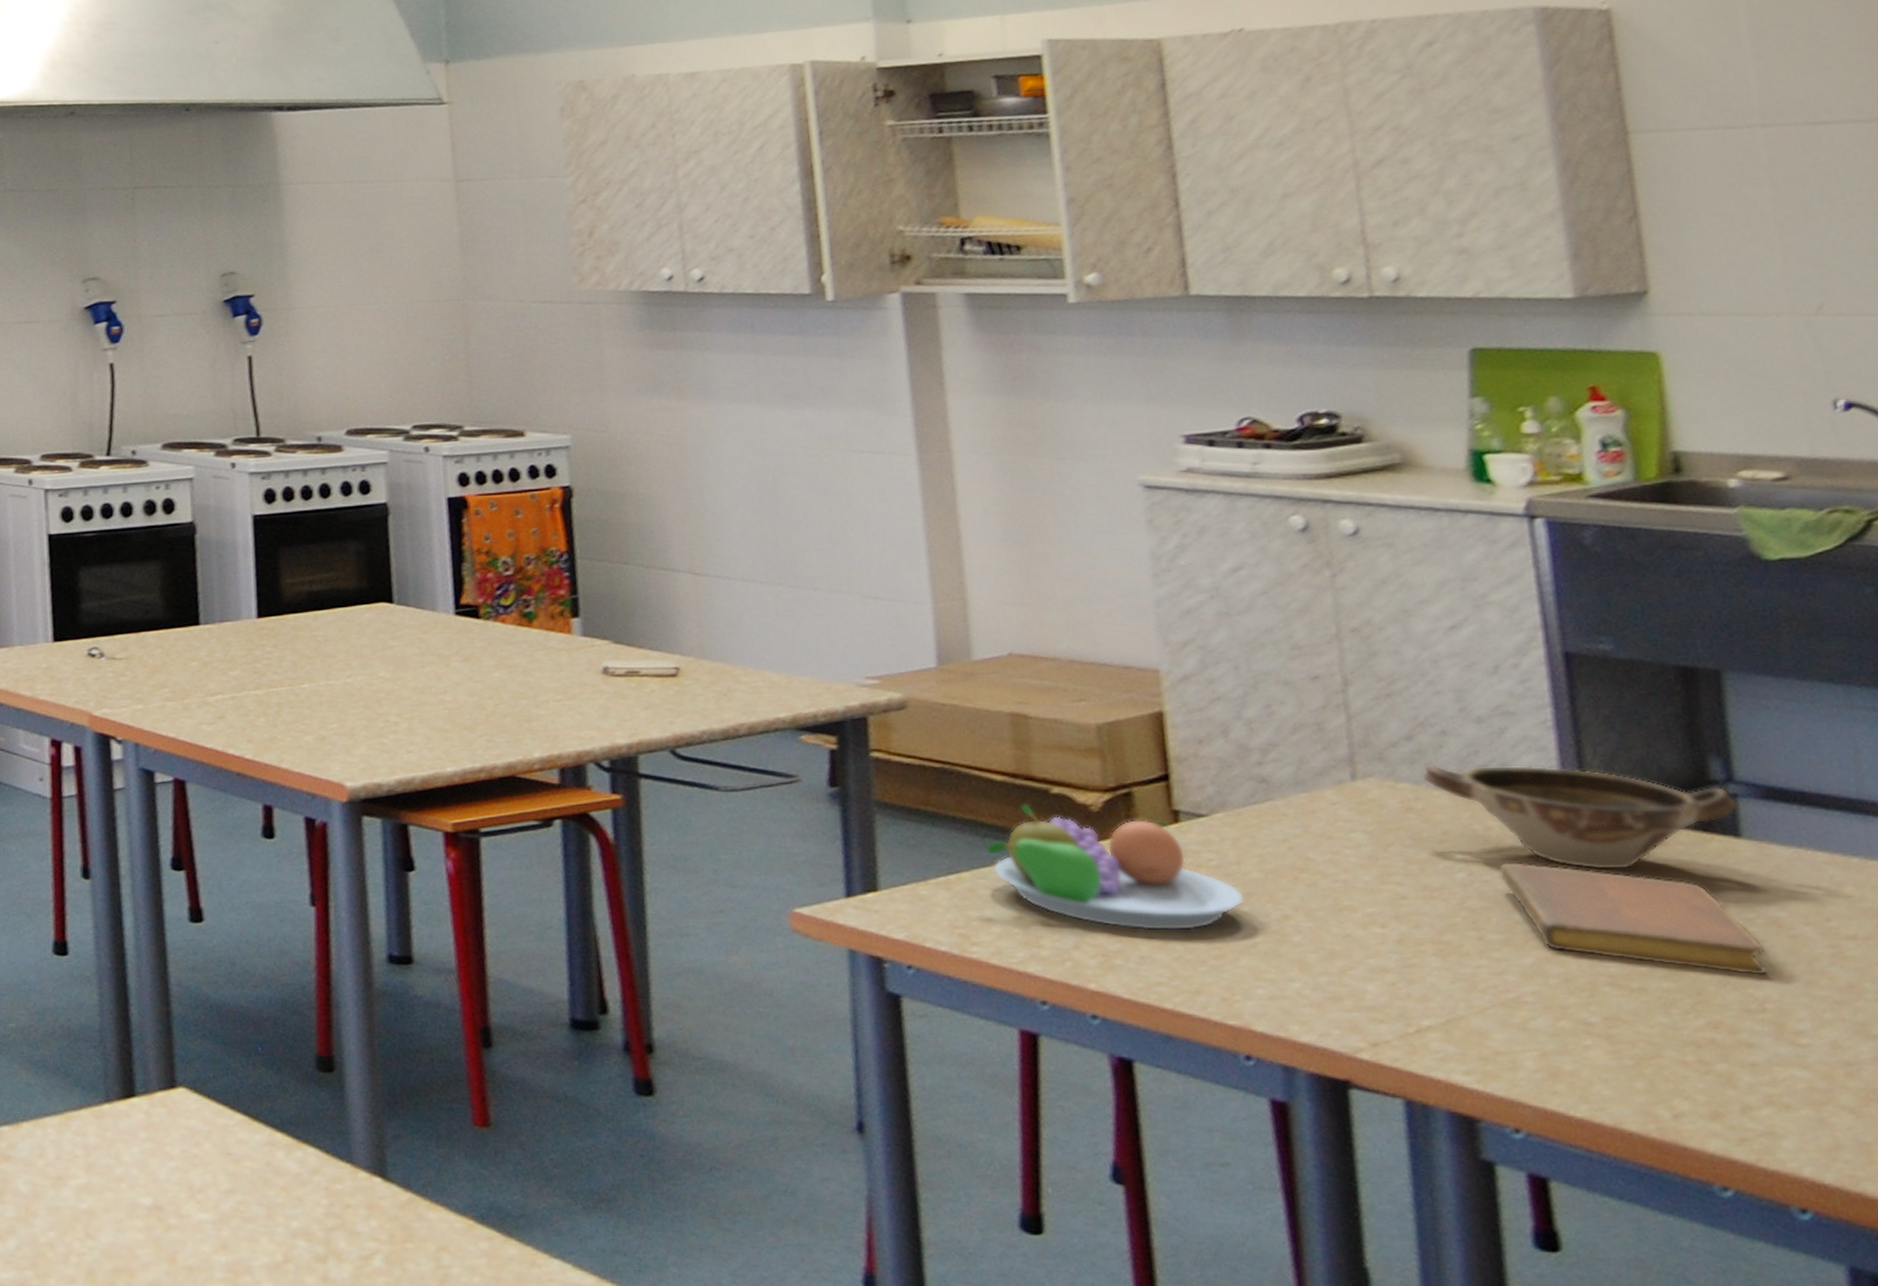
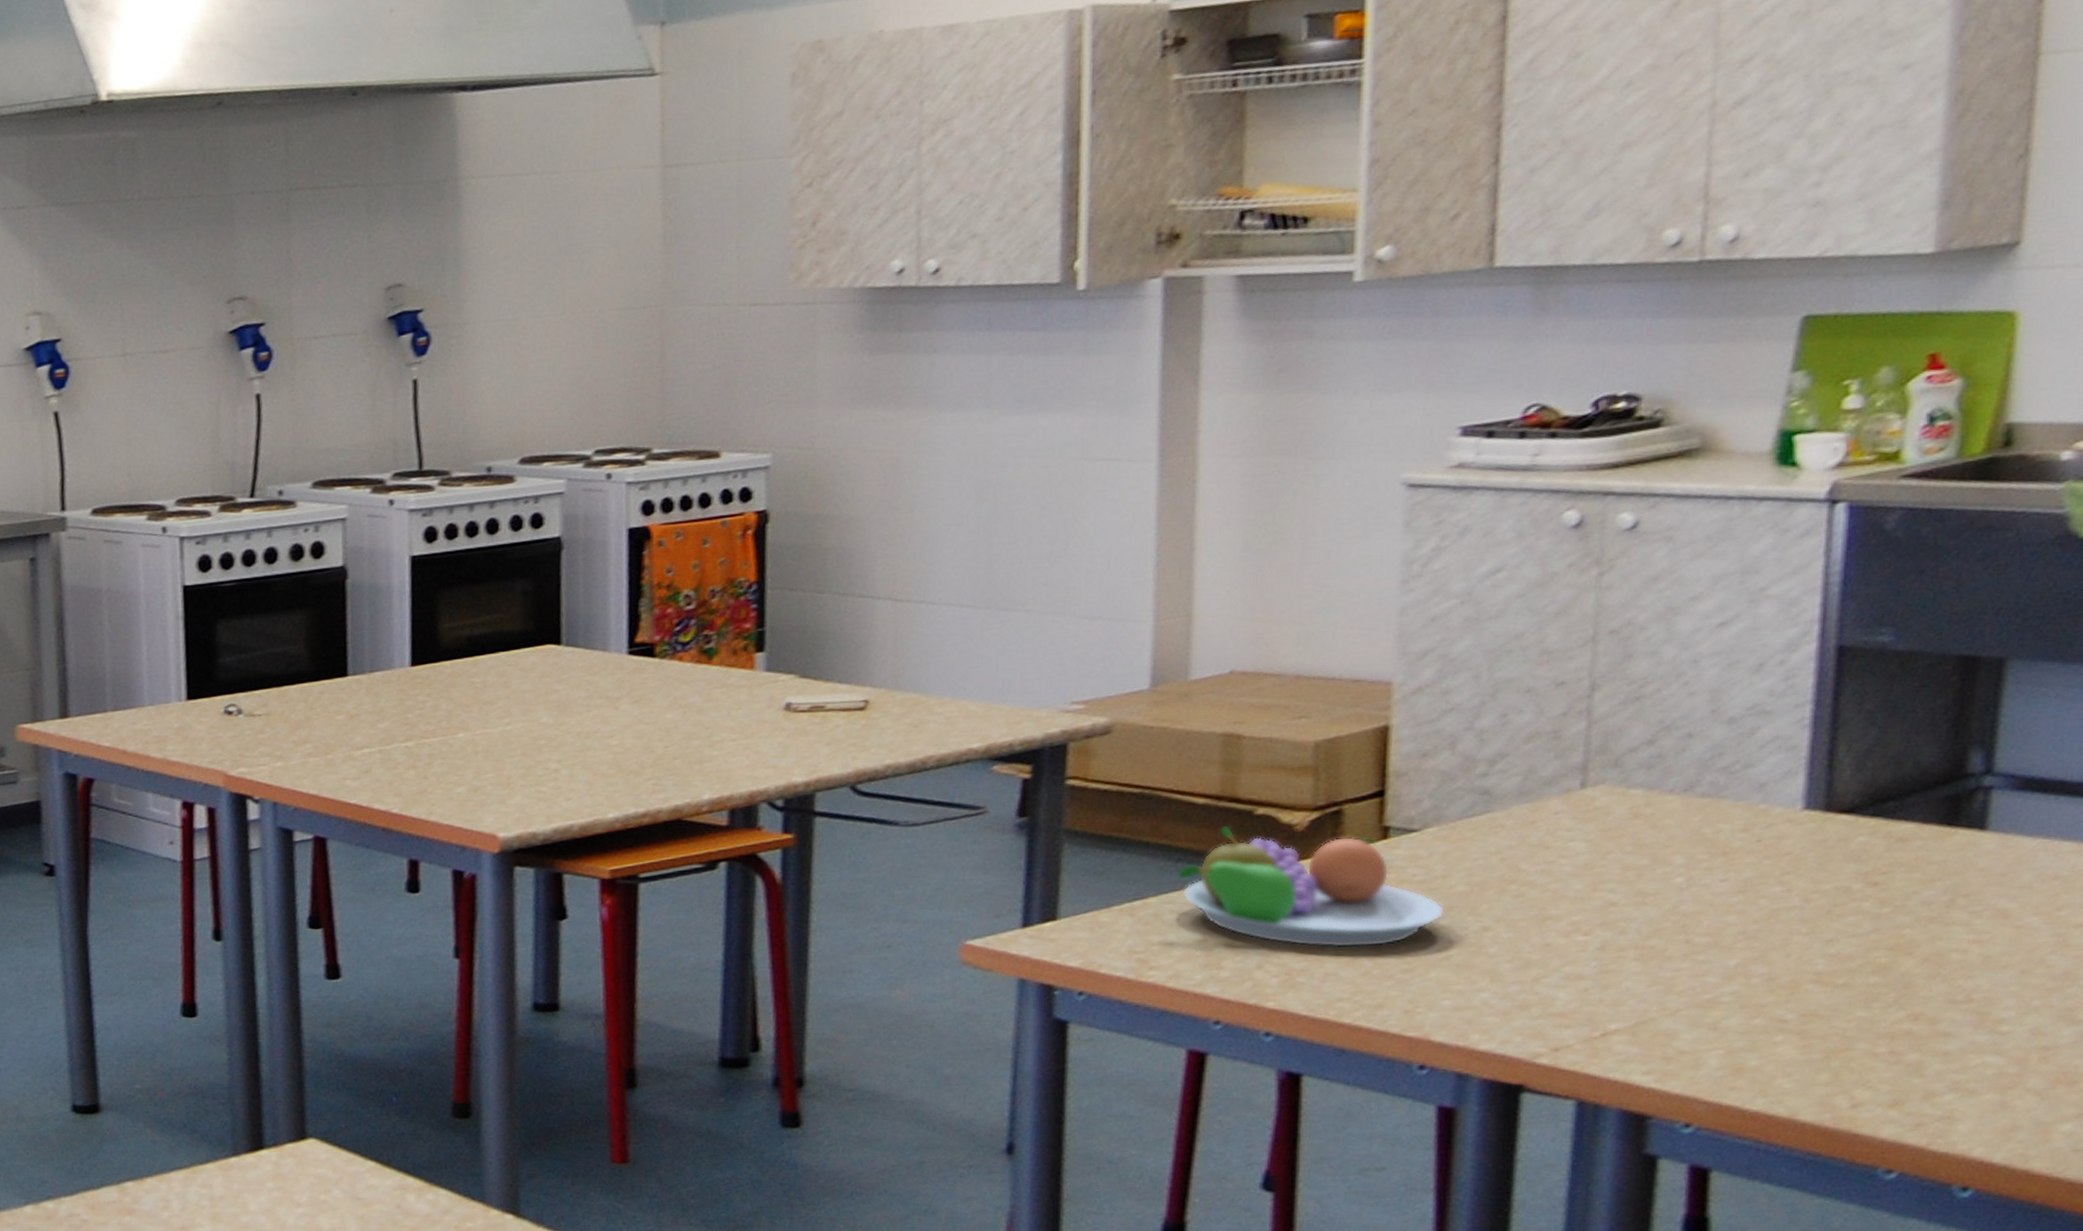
bowl: present [1422,765,1739,871] -> none [1658,765,1992,870]
notebook: present [1498,861,1767,975] -> none [1719,863,1985,967]

